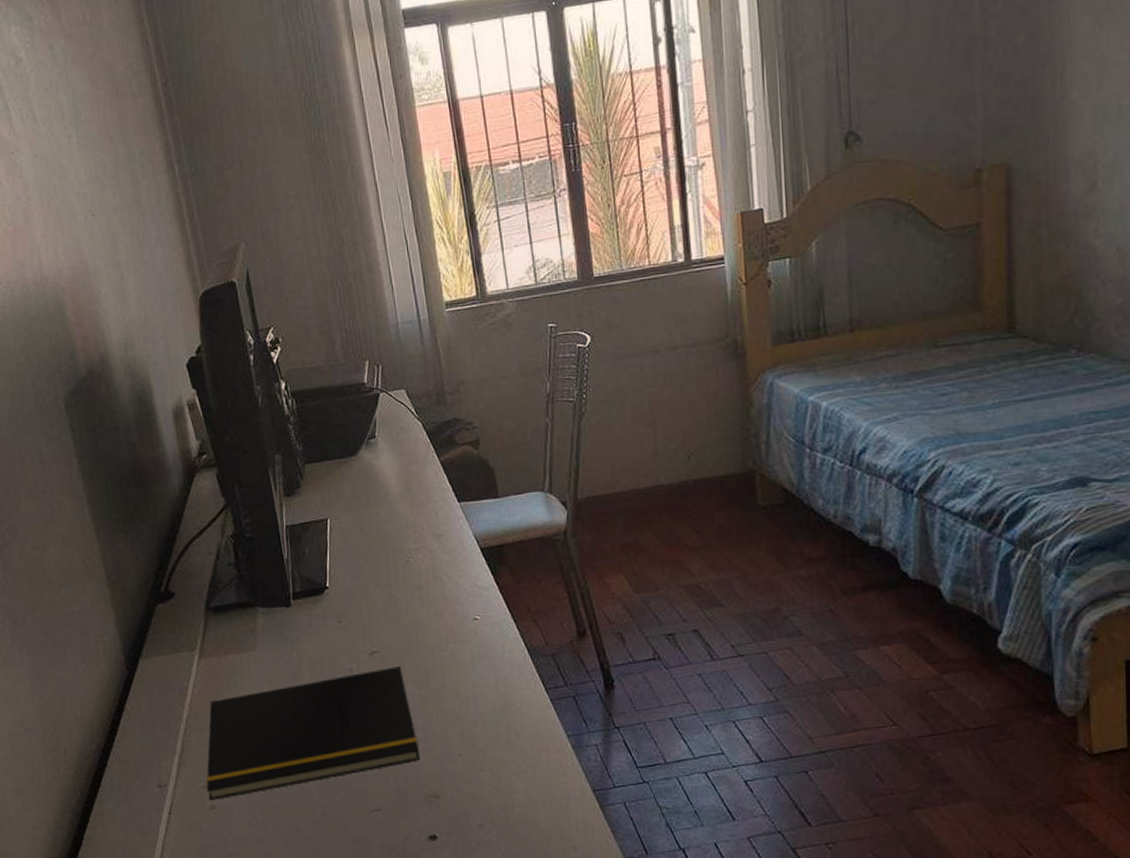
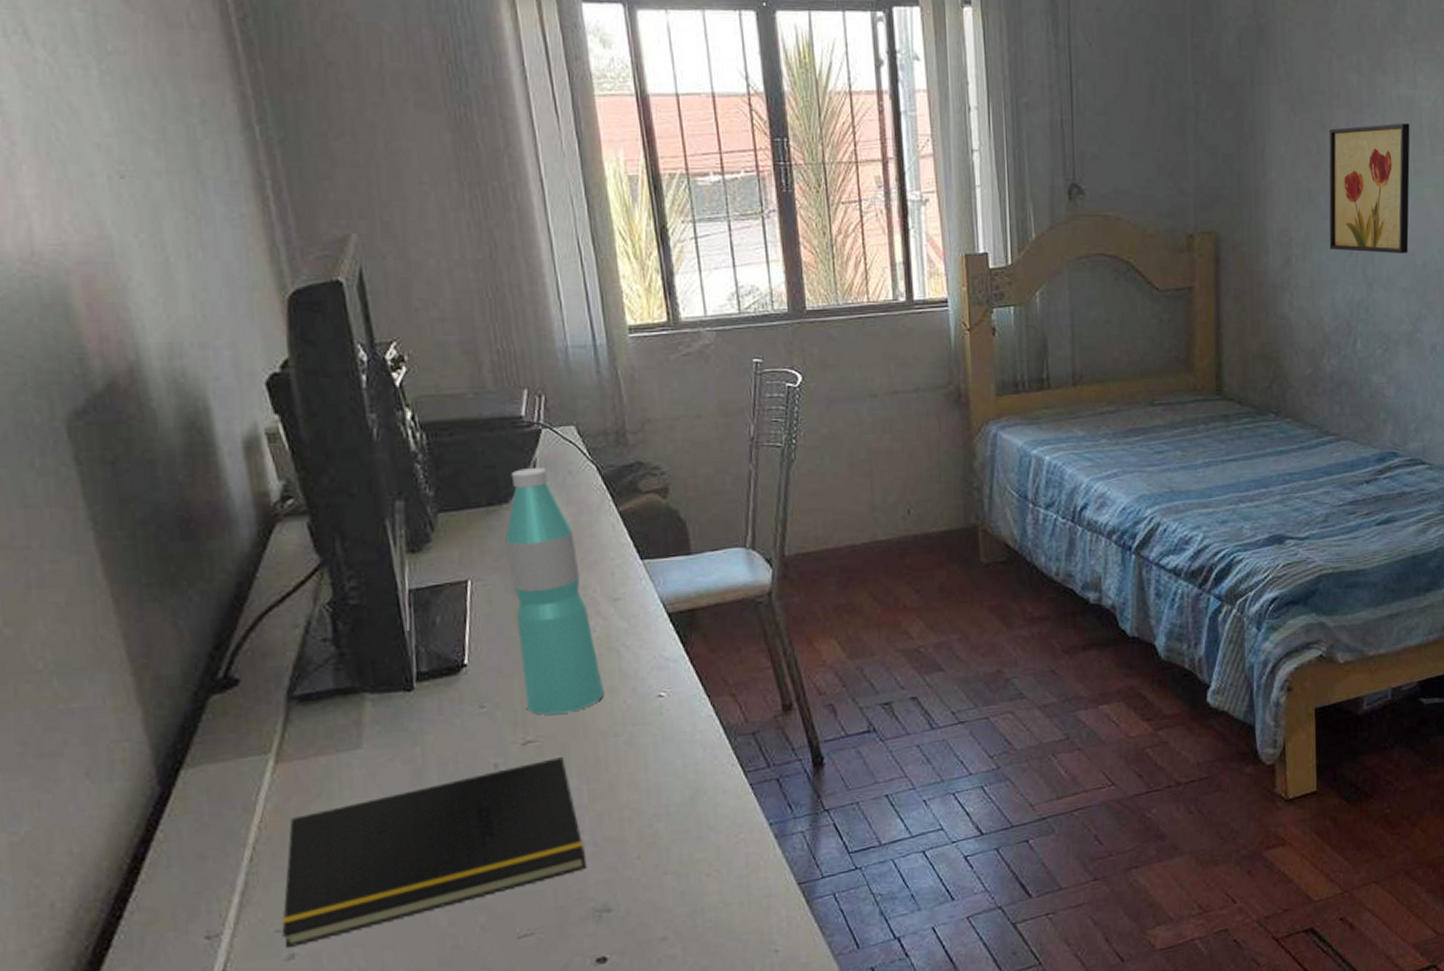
water bottle: none [354,425,432,631] -> present [505,468,605,715]

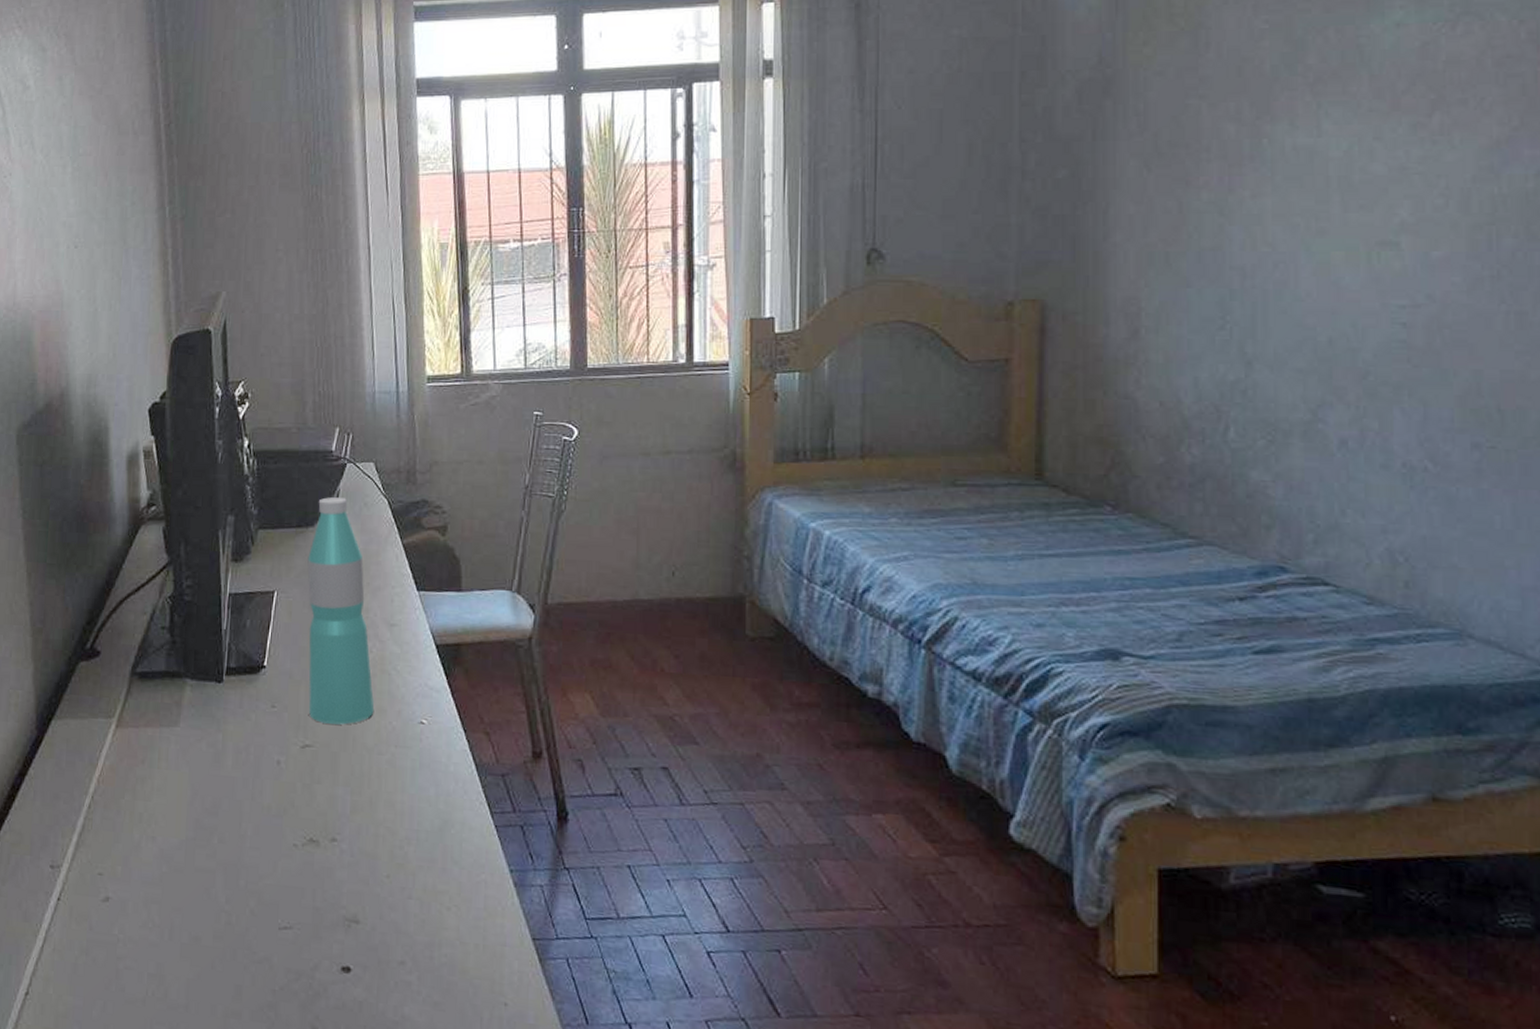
notepad: present [282,757,587,949] -> none [102,765,343,892]
wall art: present [1329,123,1410,254] -> none [1192,176,1311,329]

